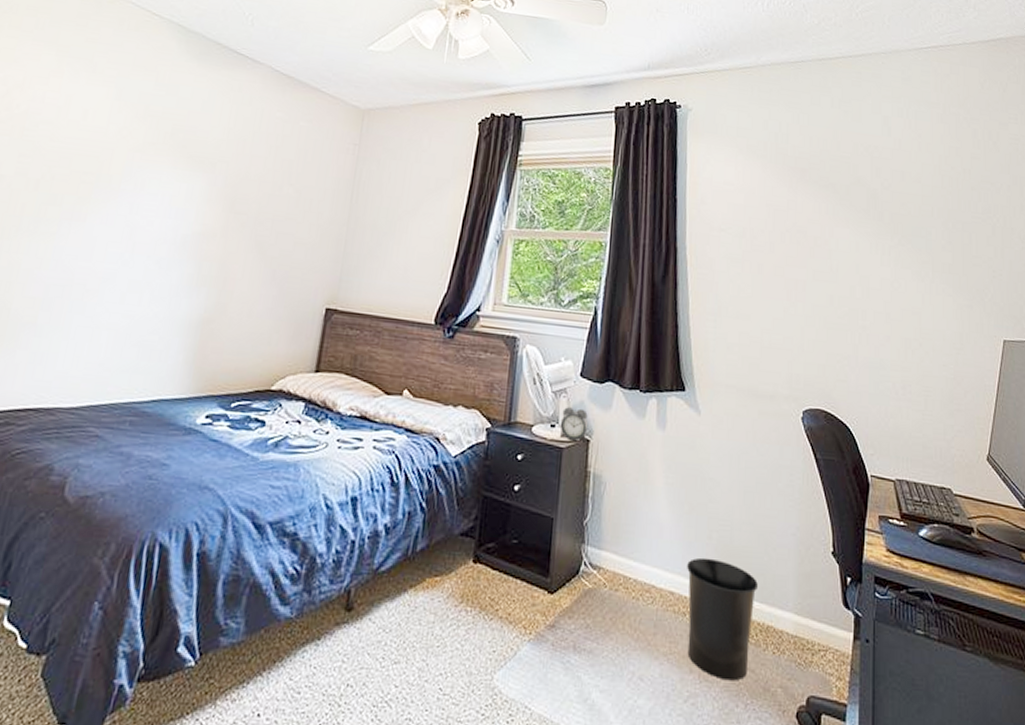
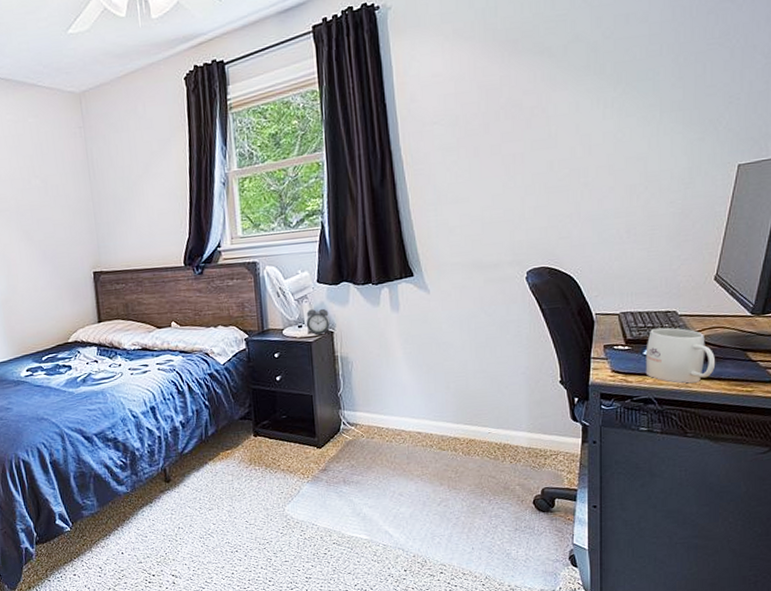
waste bin: present [687,557,758,681] -> none [430,402,493,487]
mug: none [921,505,992,582] -> present [645,327,716,384]

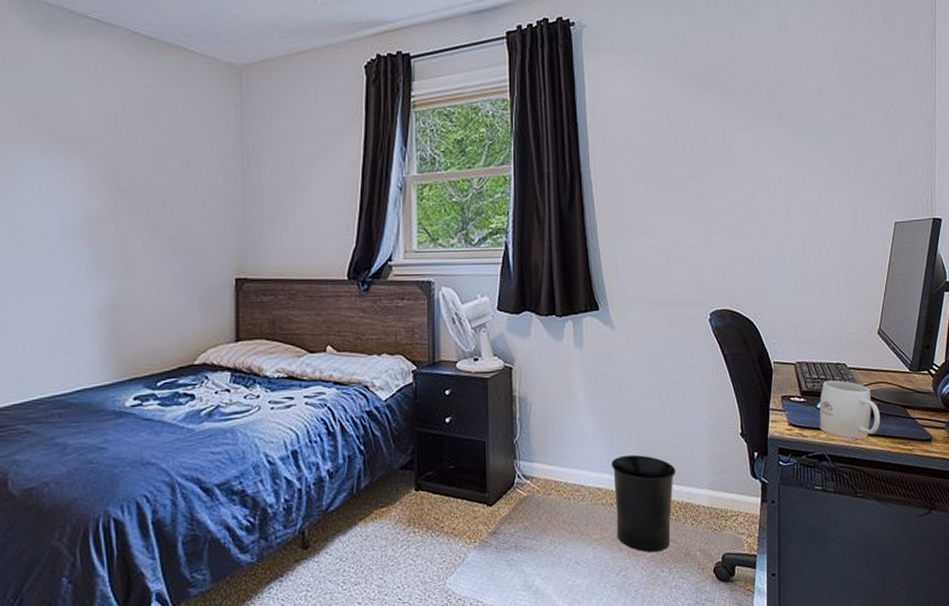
alarm clock: present [306,308,331,336] -> none [482,340,510,371]
waste bin: none [430,402,493,487] -> present [611,454,675,552]

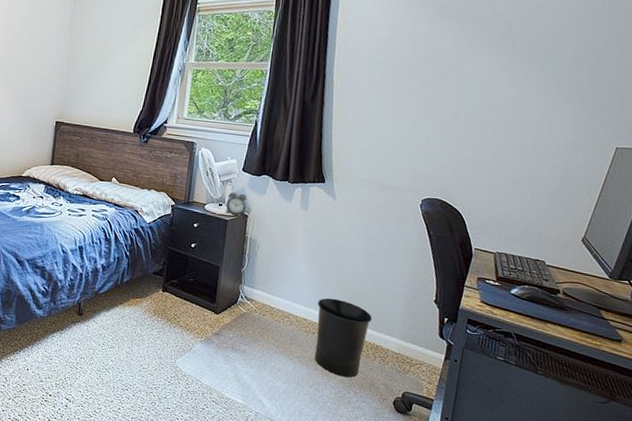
alarm clock: none [482,340,510,371] -> present [225,192,248,217]
mug: present [819,380,881,440] -> none [510,272,573,328]

